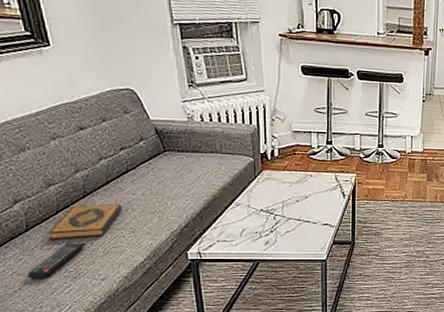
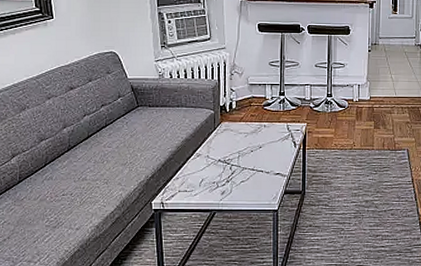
remote control: present [28,243,86,280] -> none [16,194,66,229]
hardback book: present [48,204,123,240] -> none [36,156,99,191]

